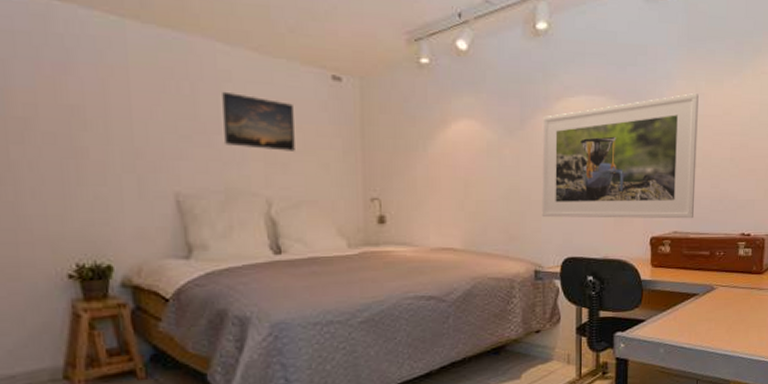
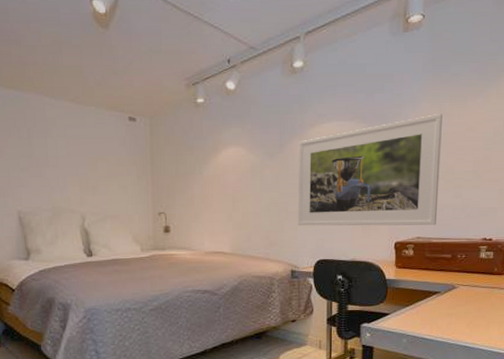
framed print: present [222,91,295,151] -> none [49,134,102,178]

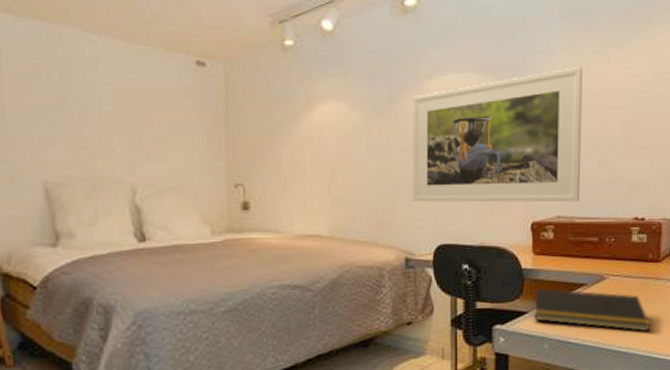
notepad: none [394,295,494,331] -> present [533,288,651,332]

